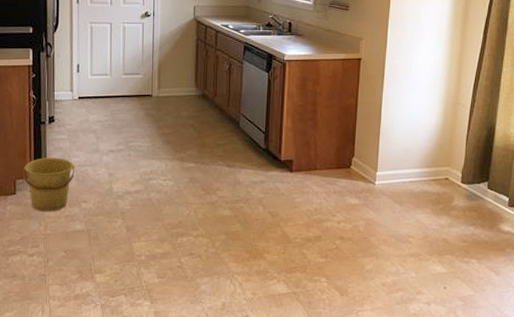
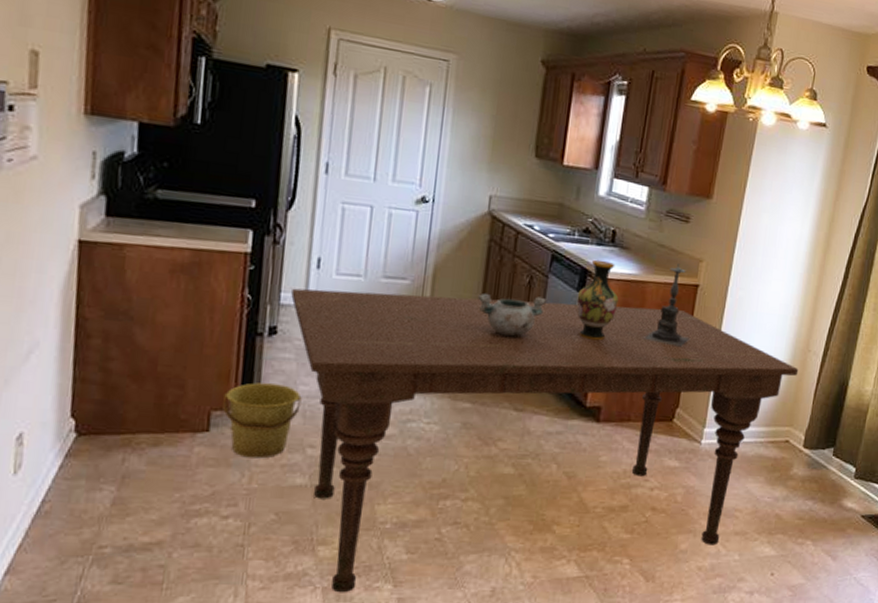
dining table: none [62,80,451,309] -> present [291,288,799,593]
decorative bowl: none [192,79,244,111] -> present [478,292,547,337]
vase: none [266,46,298,109] -> present [576,259,619,341]
candle holder: none [321,43,359,109] -> present [644,263,691,347]

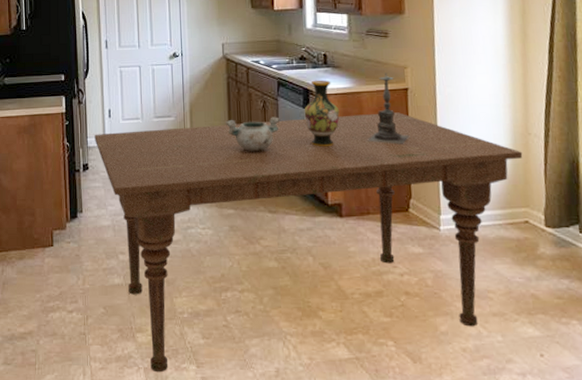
bucket: present [223,382,302,459] -> none [60,207,111,265]

